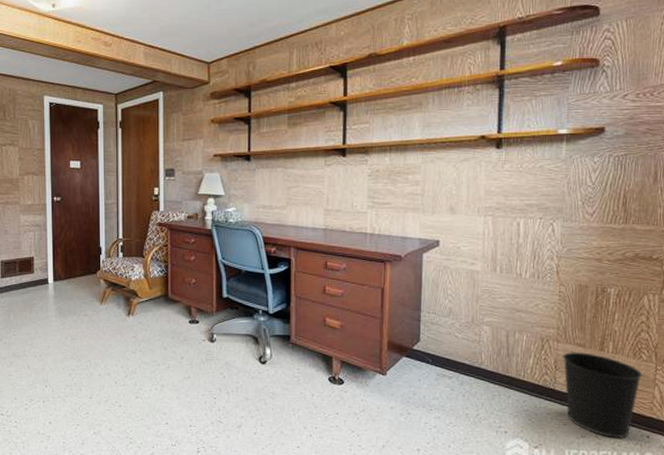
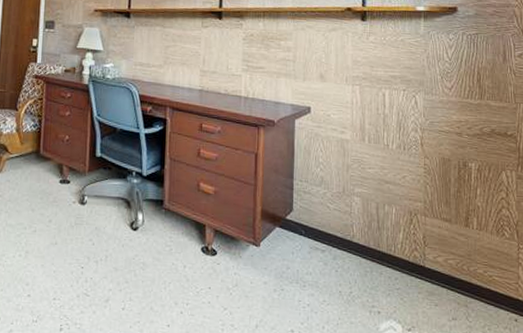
wastebasket: present [563,351,643,438] -> none [431,226,507,321]

